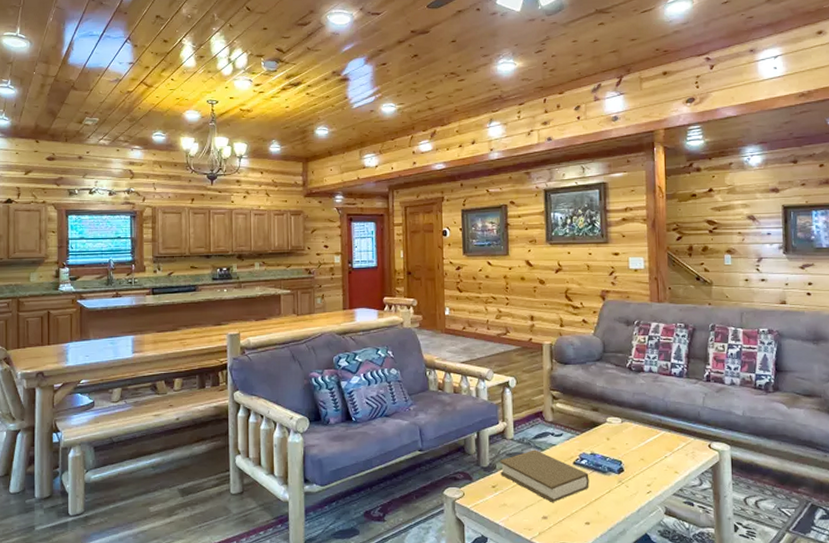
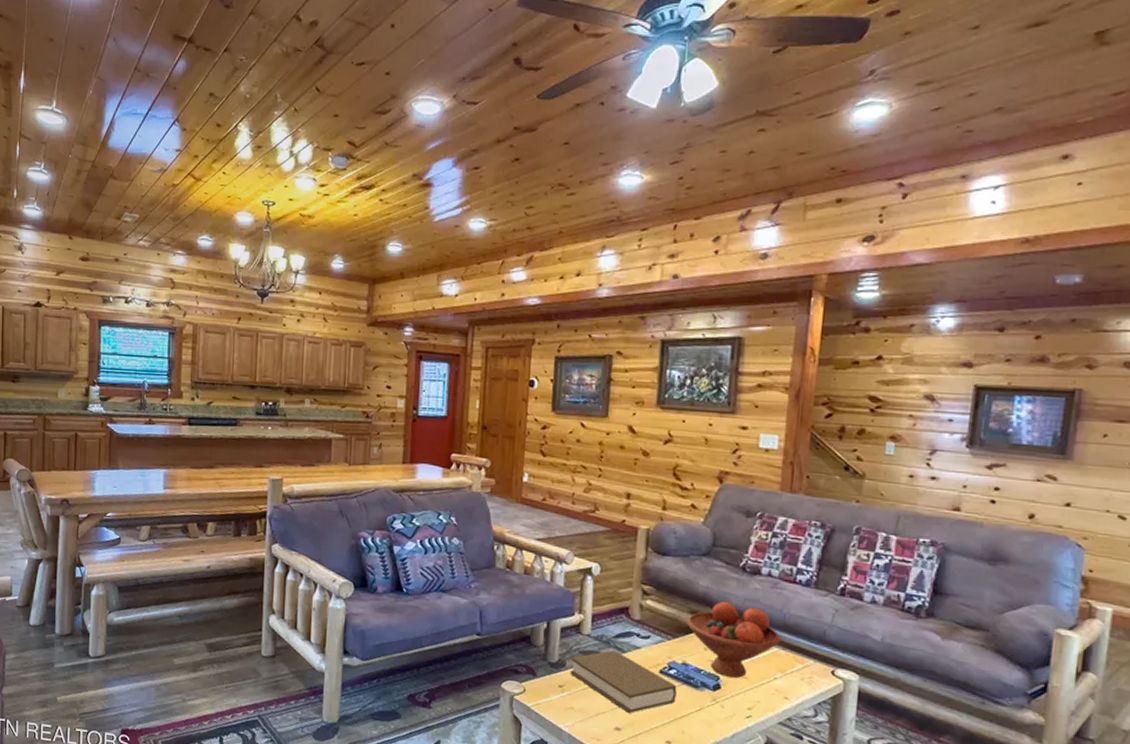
fruit bowl: none [589,397,666,460] -> present [686,601,781,678]

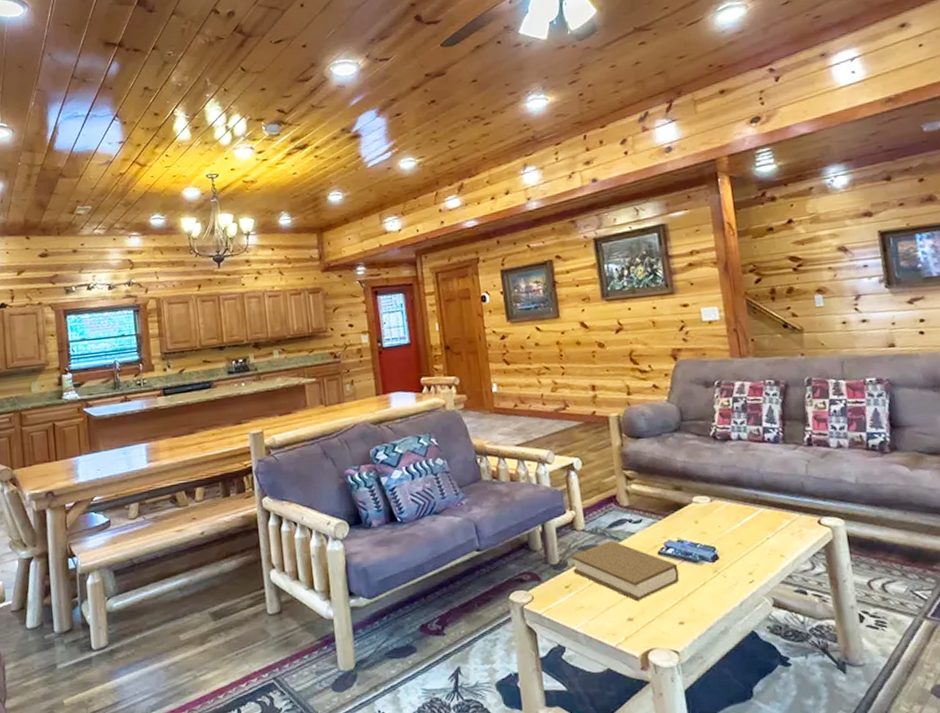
fruit bowl: present [686,601,781,678] -> none [672,471,764,546]

